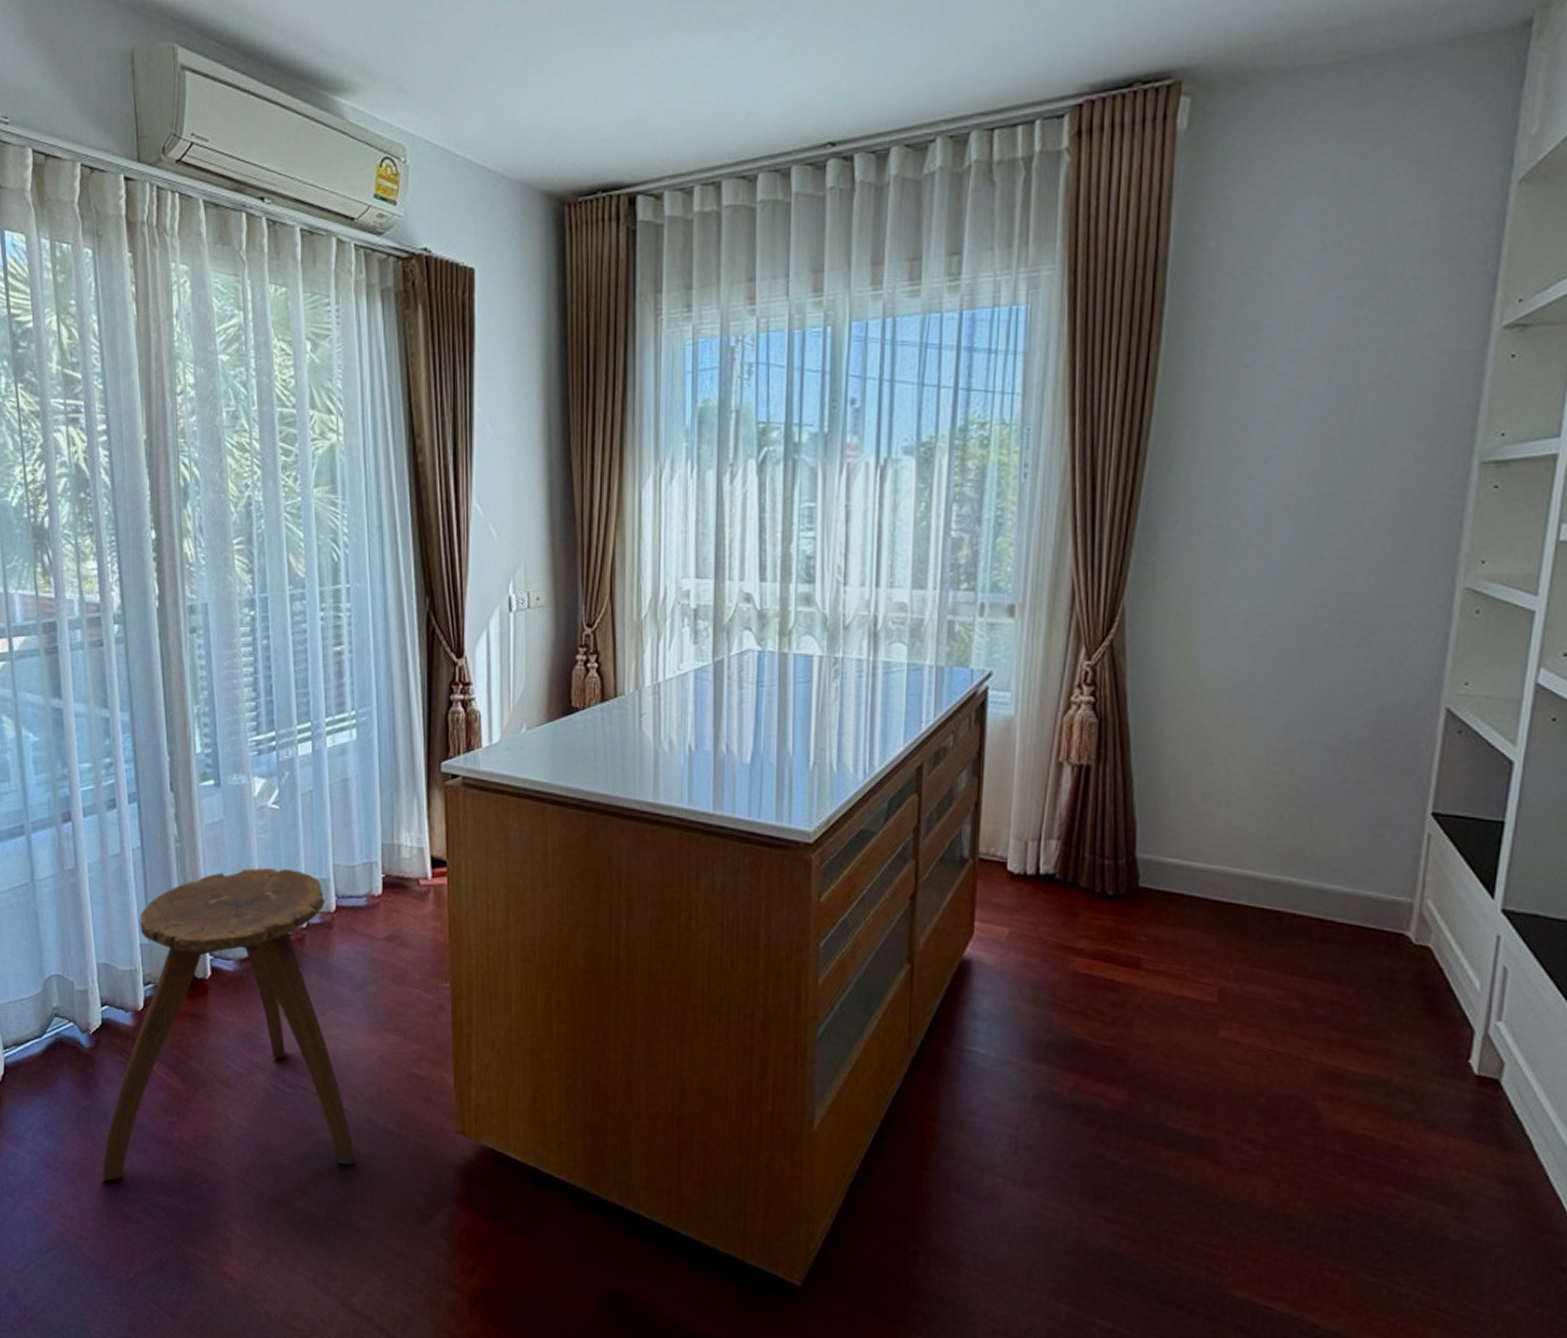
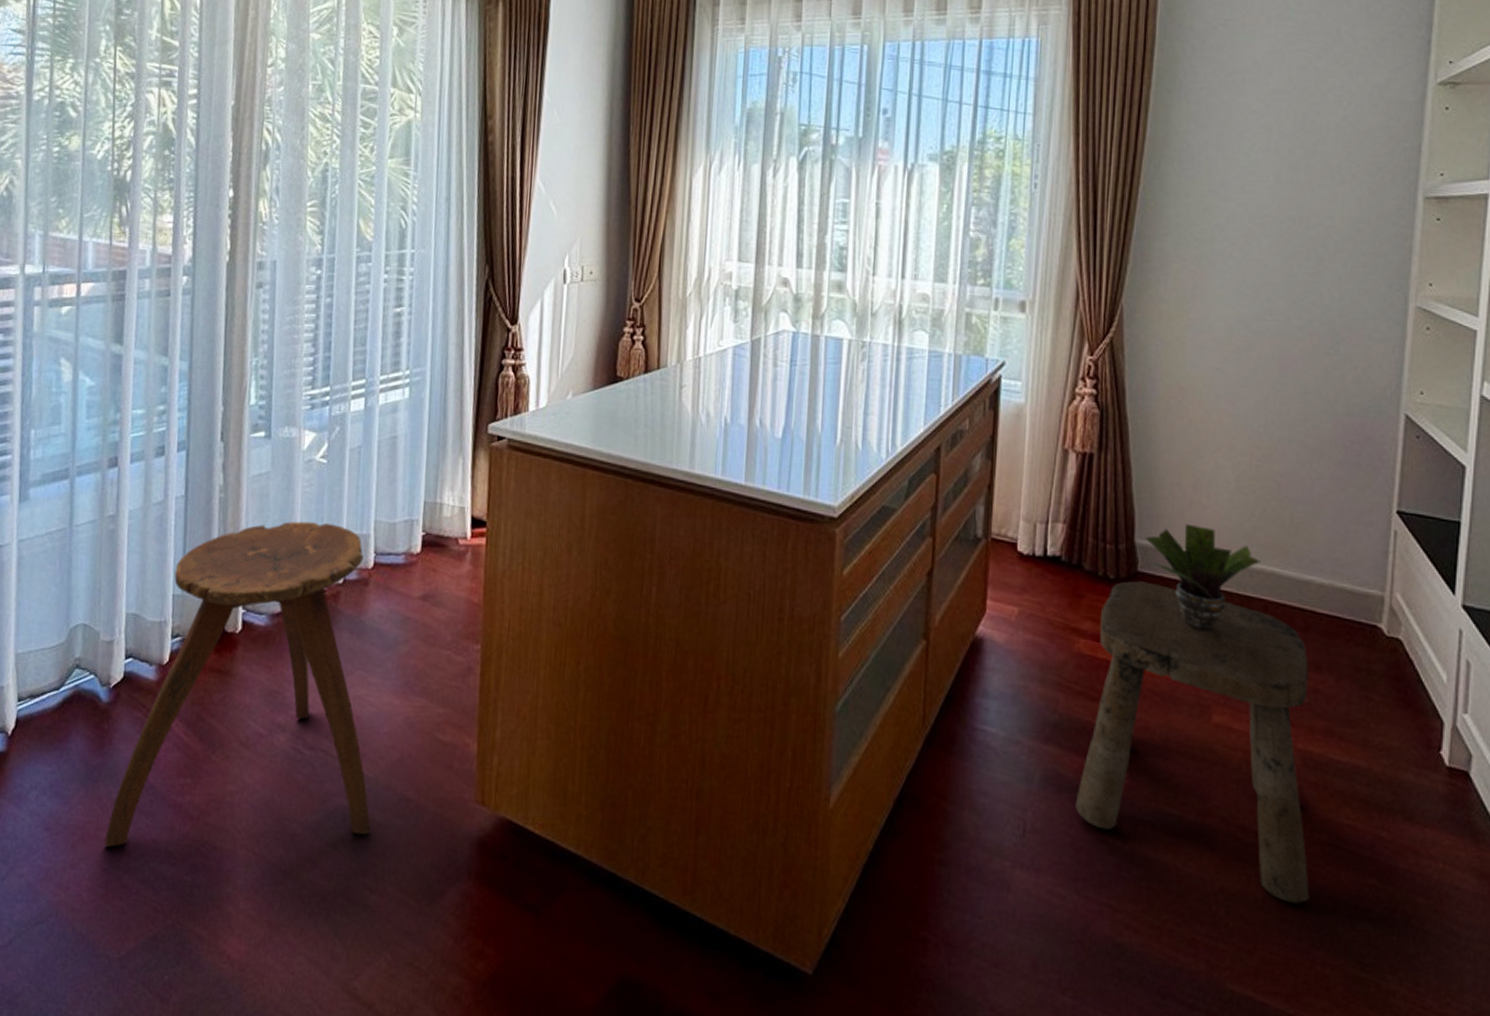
stool: none [1070,896,1326,1213] -> present [1075,581,1310,904]
potted plant: none [1146,835,1276,946] -> present [1144,523,1261,632]

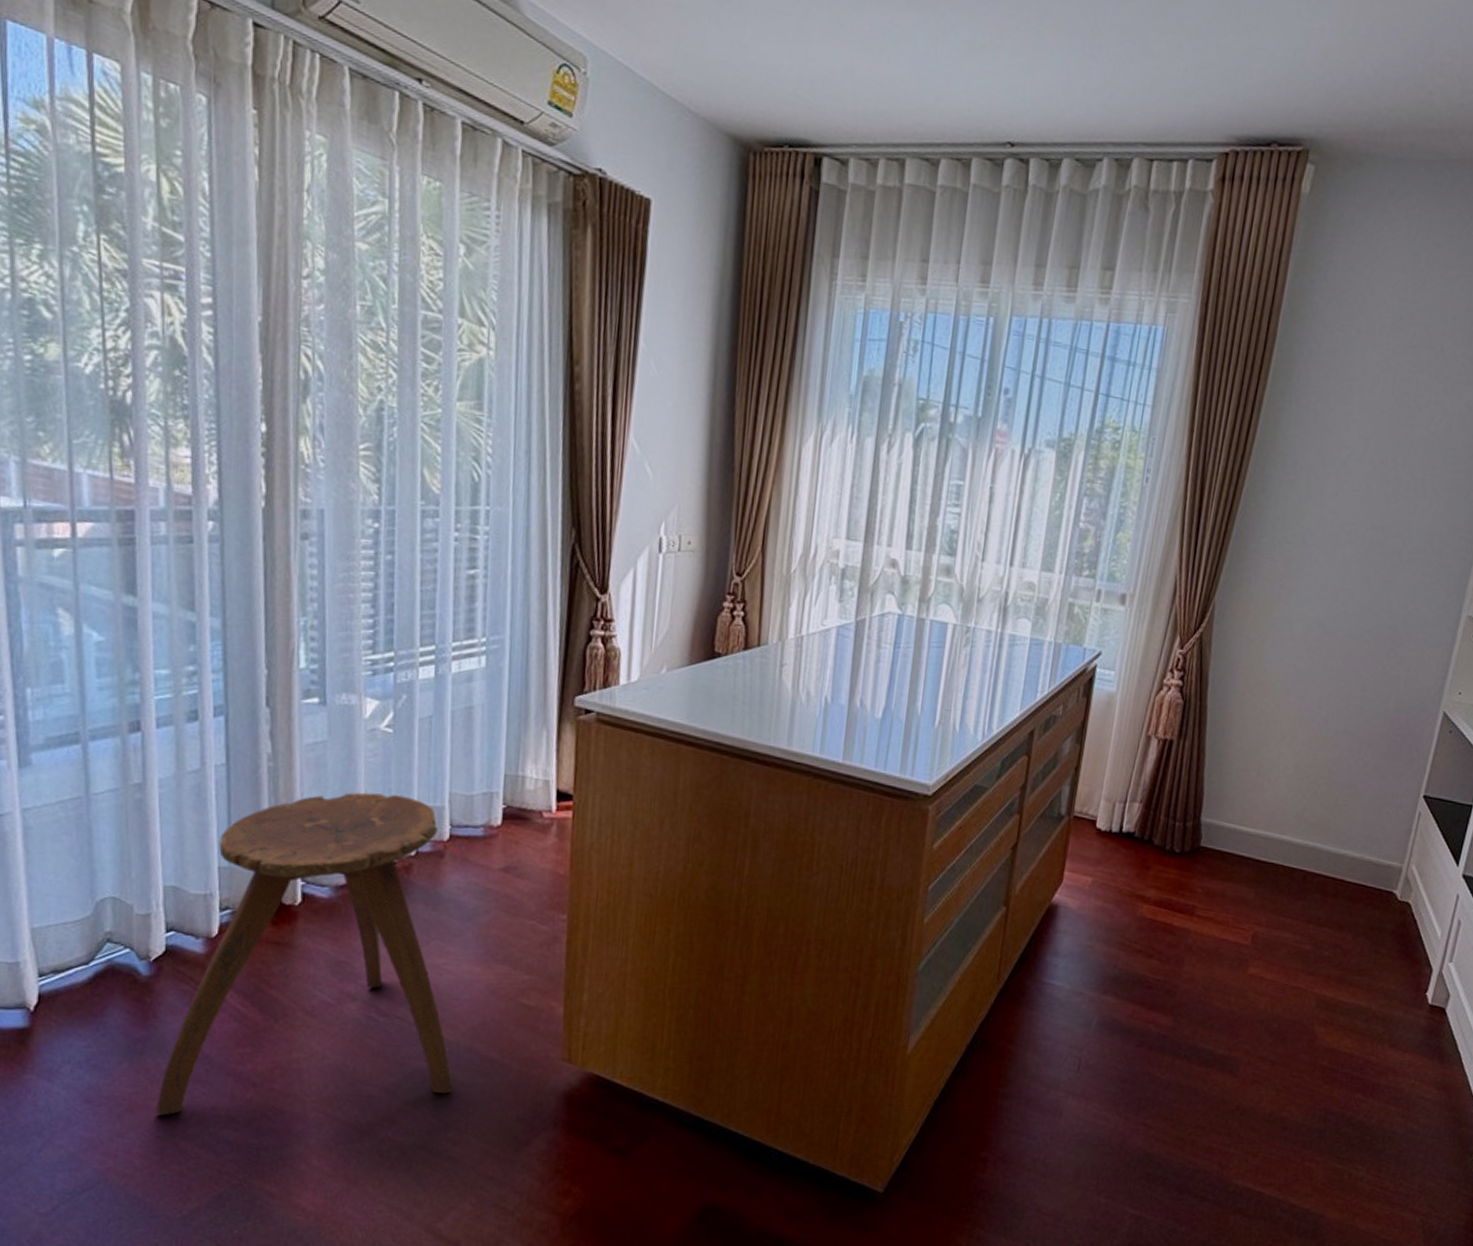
stool: present [1075,581,1310,904] -> none [1125,854,1334,1115]
potted plant: present [1144,523,1261,632] -> none [1209,804,1306,898]

